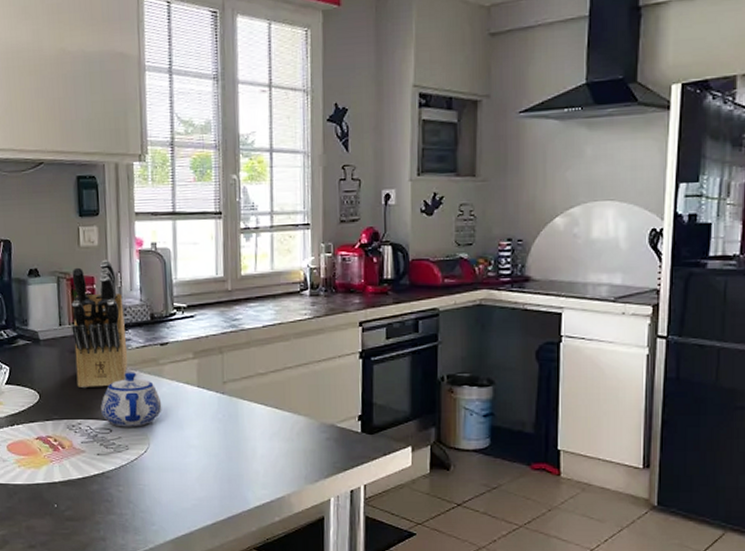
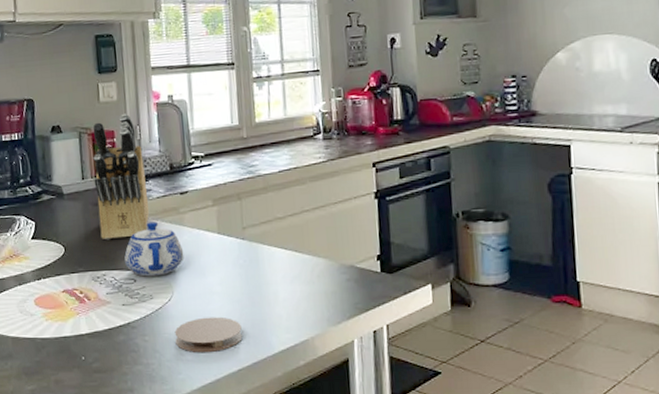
coaster: none [149,470,218,505] -> present [174,316,243,352]

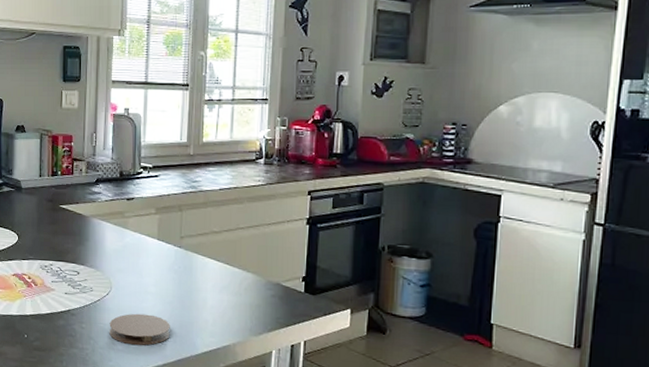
knife block: present [92,113,149,240] -> none [50,121,98,234]
teapot: present [124,221,184,277] -> none [71,222,125,272]

